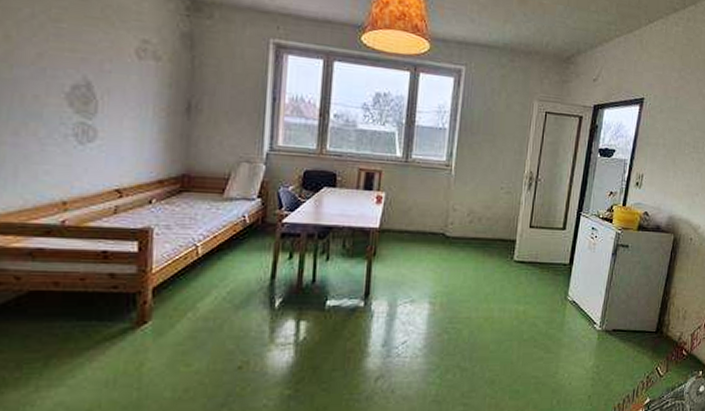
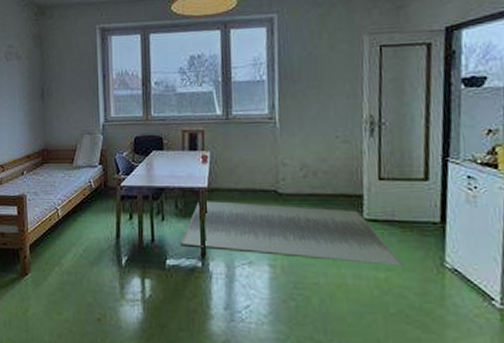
rug: none [345,241,539,300] -> present [181,201,405,267]

